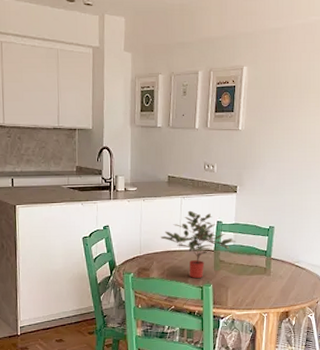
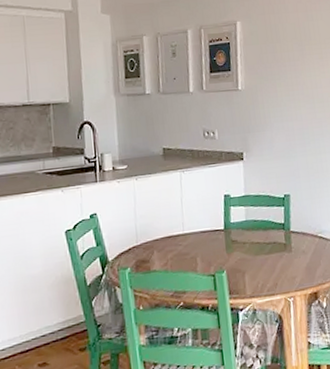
potted plant: present [160,210,237,278] -> none [159,185,249,265]

